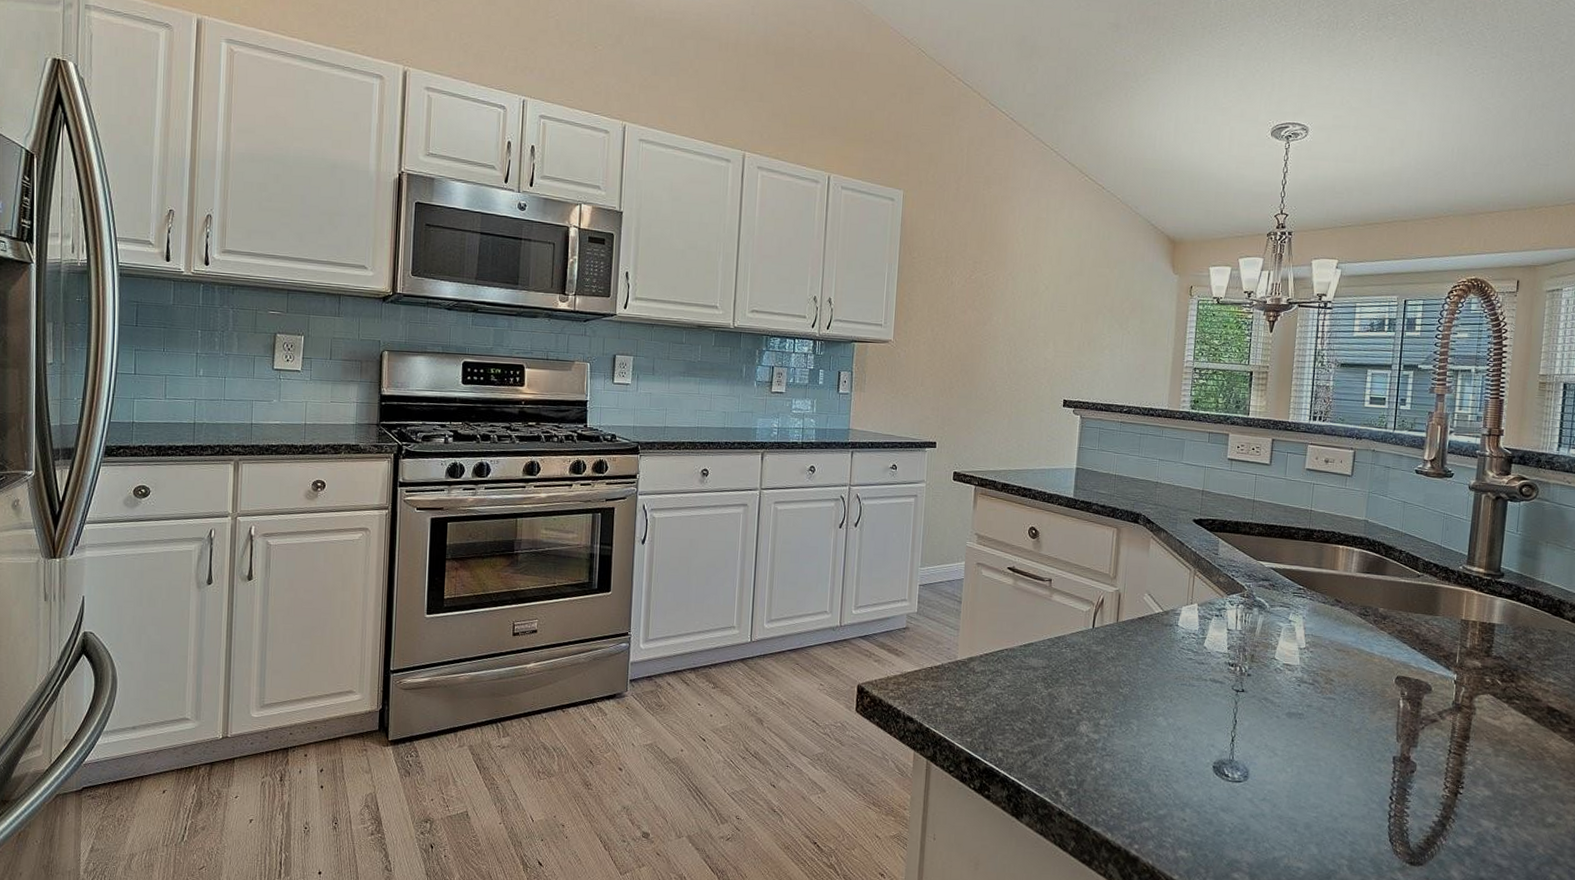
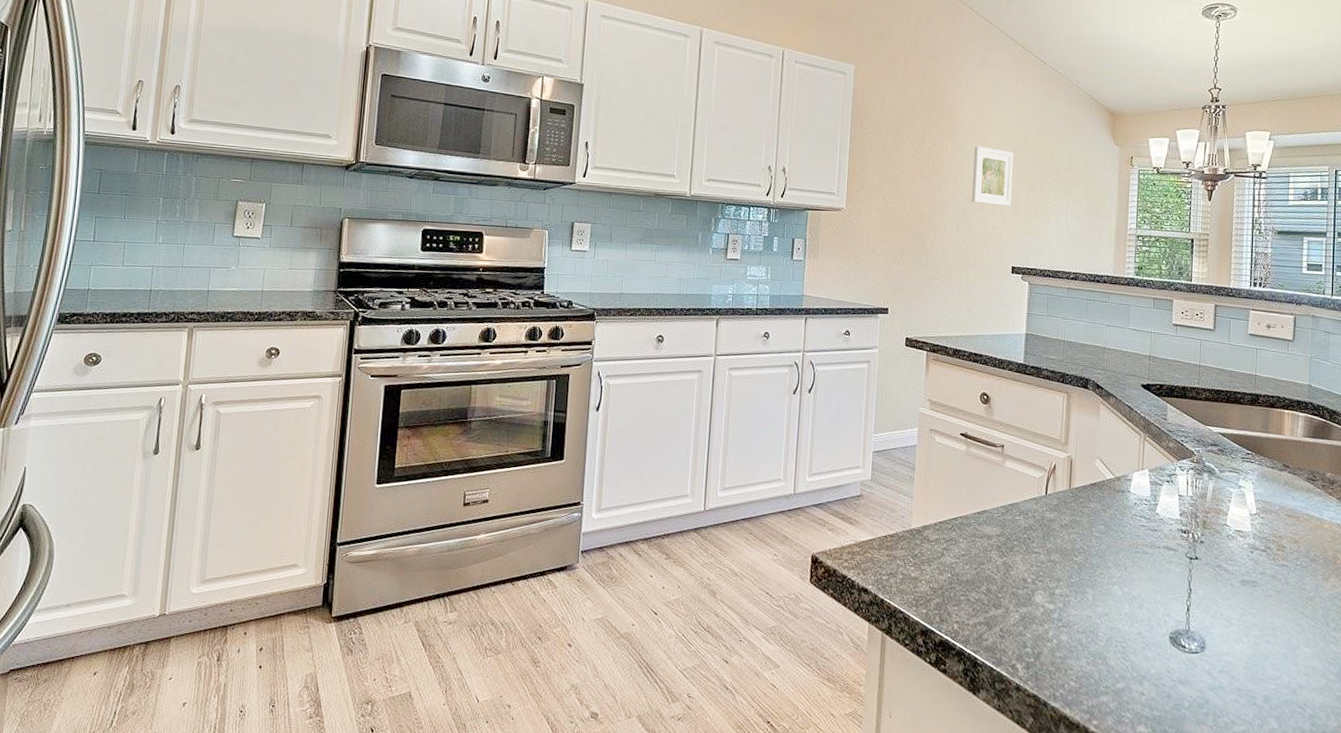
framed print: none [1023,275,1068,338] -> present [972,146,1014,206]

